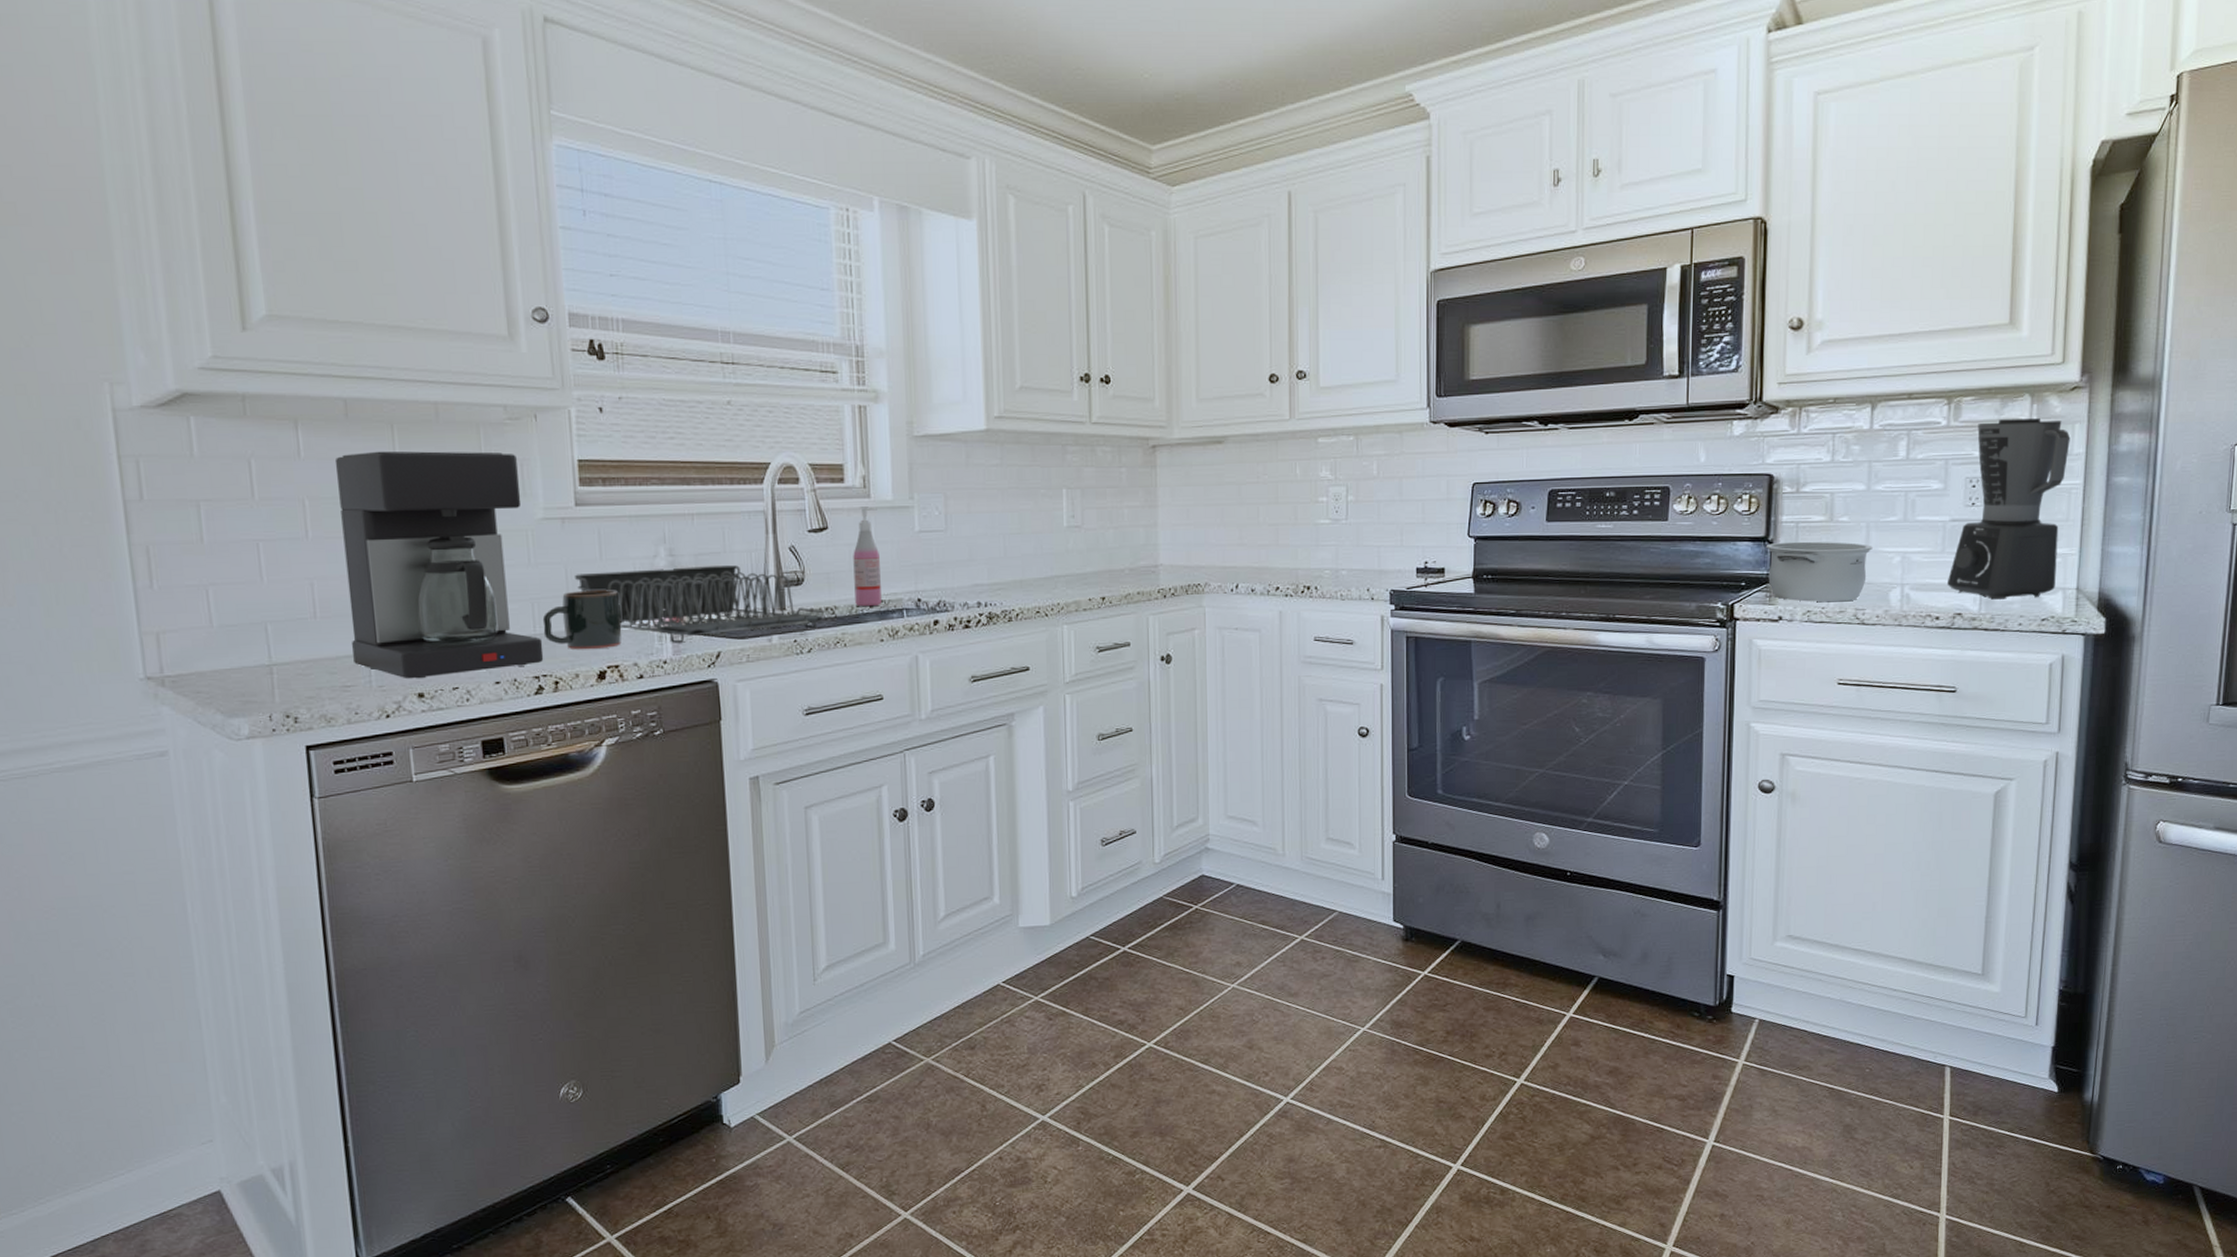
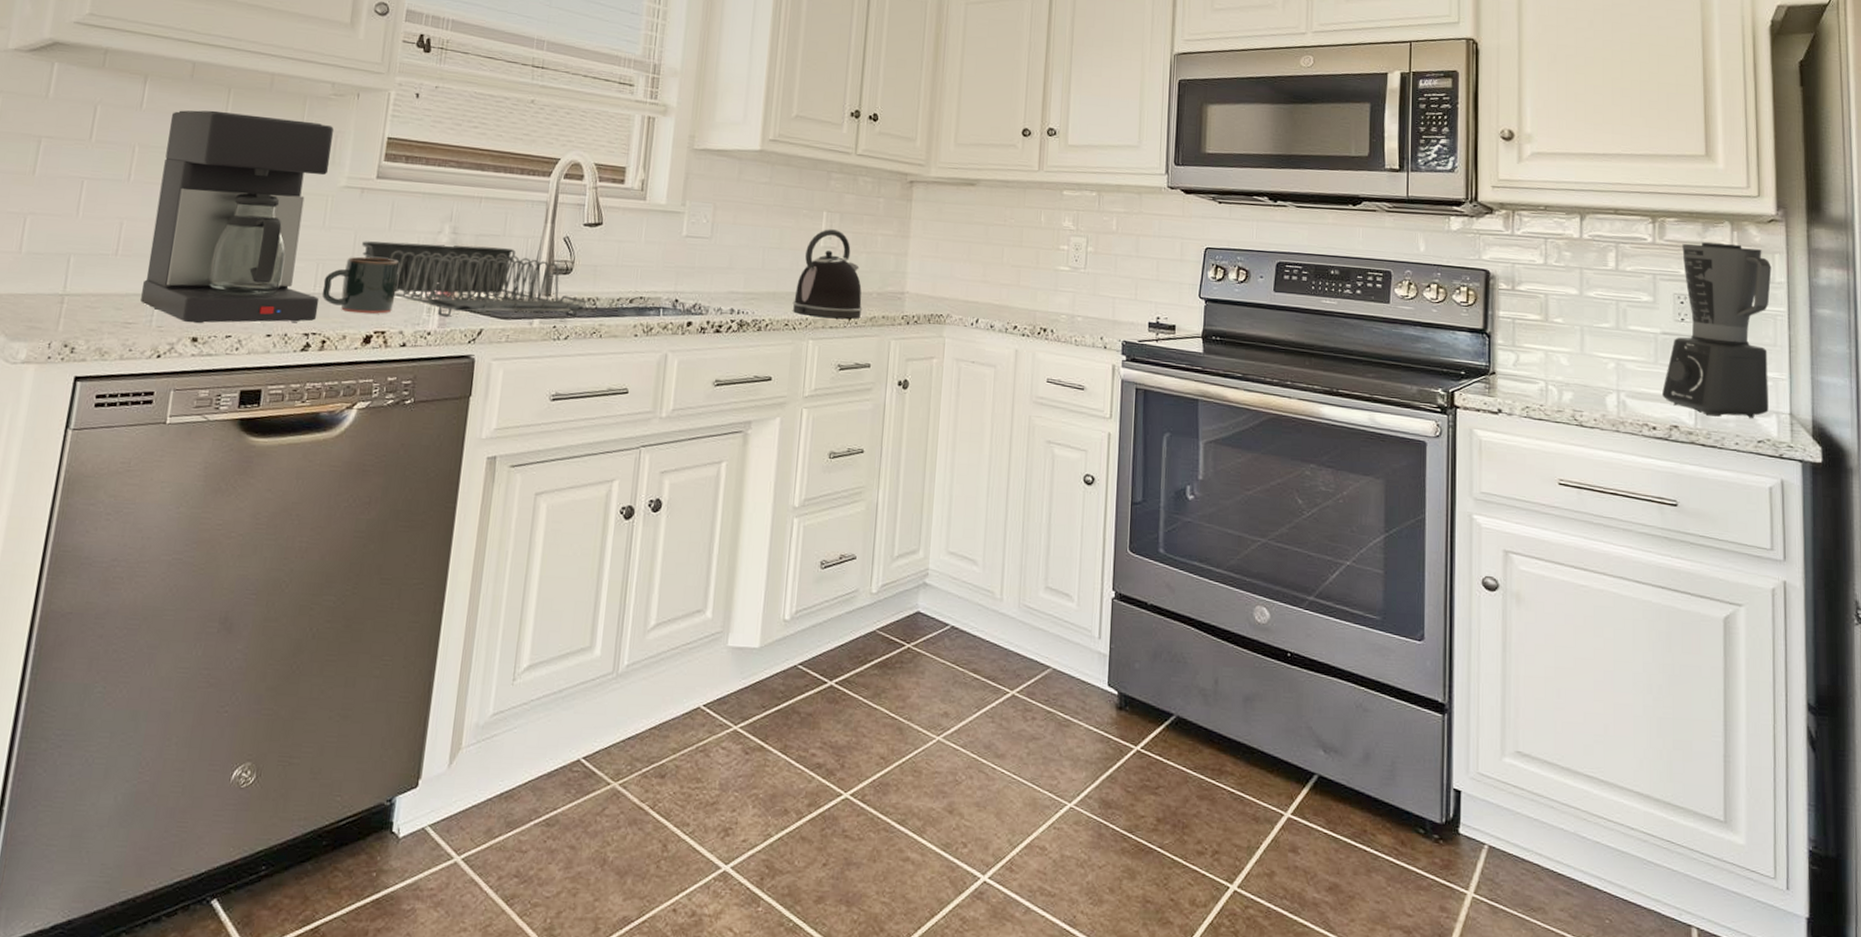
soap dispenser: present [853,507,882,607] -> none [616,207,651,302]
kettle: none [1041,507,1116,601] -> present [792,229,863,319]
cooking pot: present [1766,541,1873,603] -> none [1484,336,1588,402]

